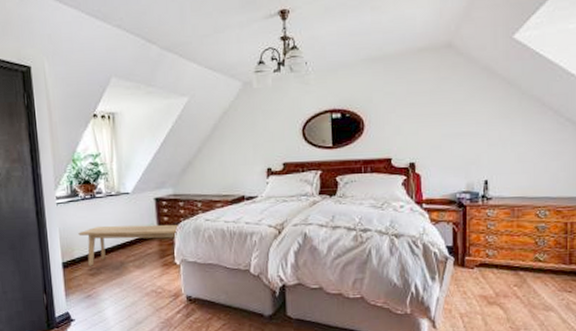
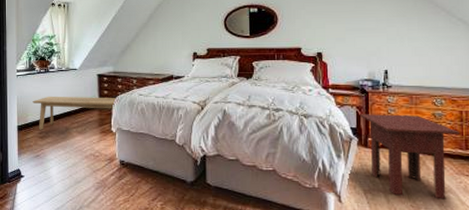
side table: none [457,229,563,319] -> present [360,114,459,200]

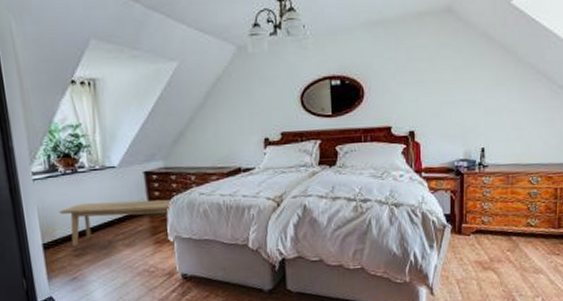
side table: present [360,114,459,200] -> none [455,196,553,282]

